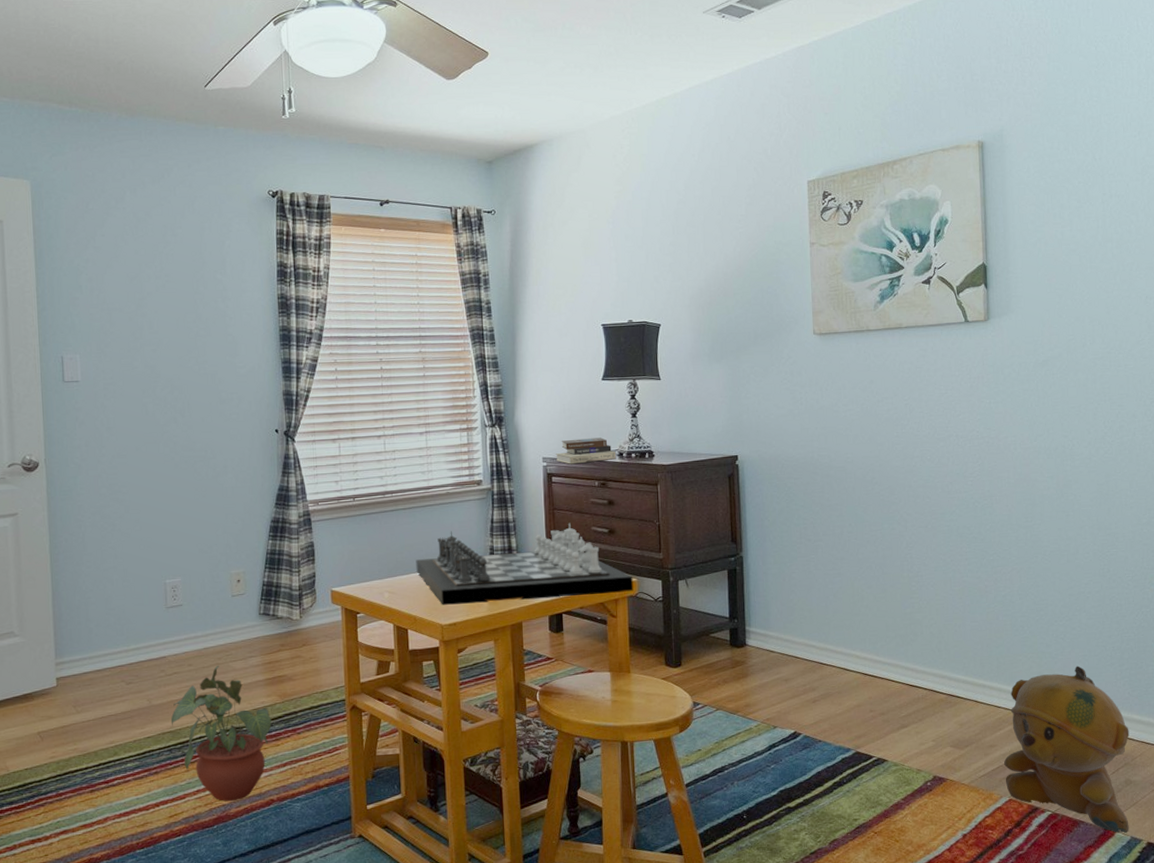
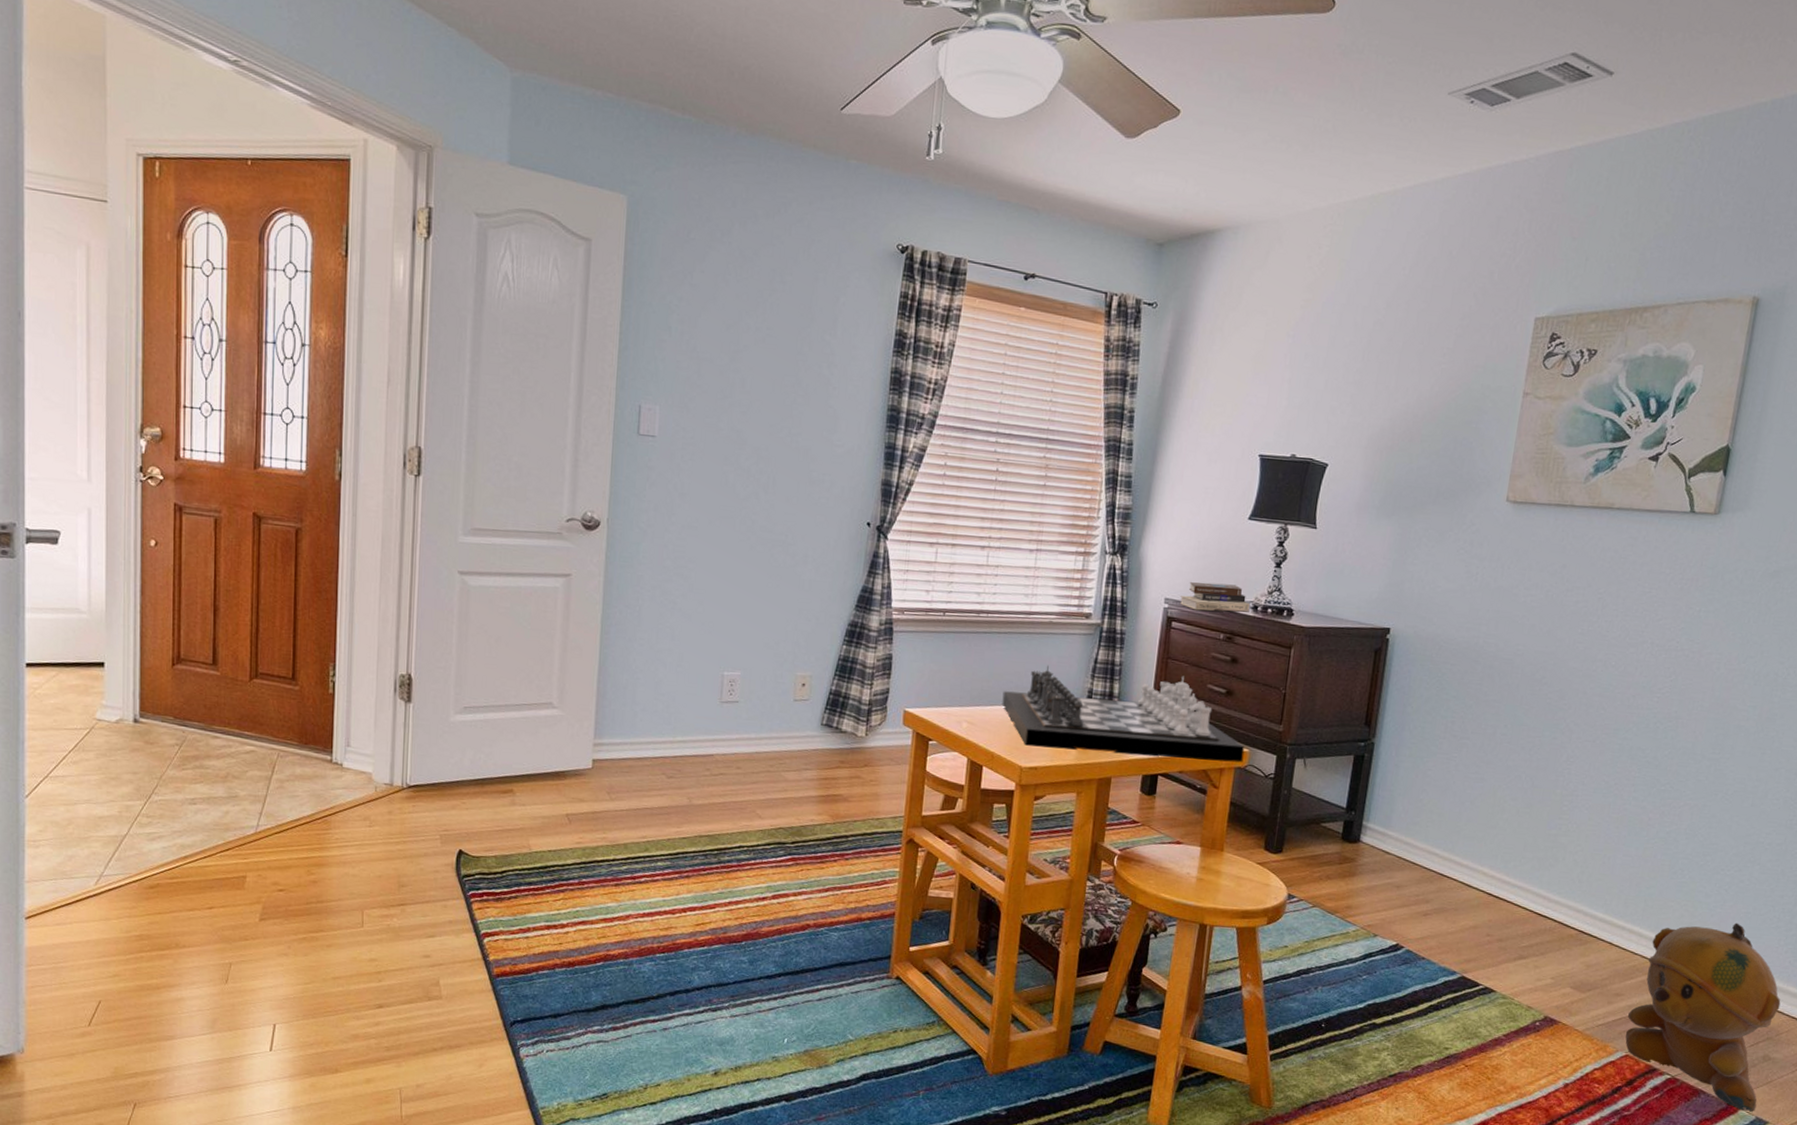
potted plant: present [170,666,272,801] -> none [710,773,819,919]

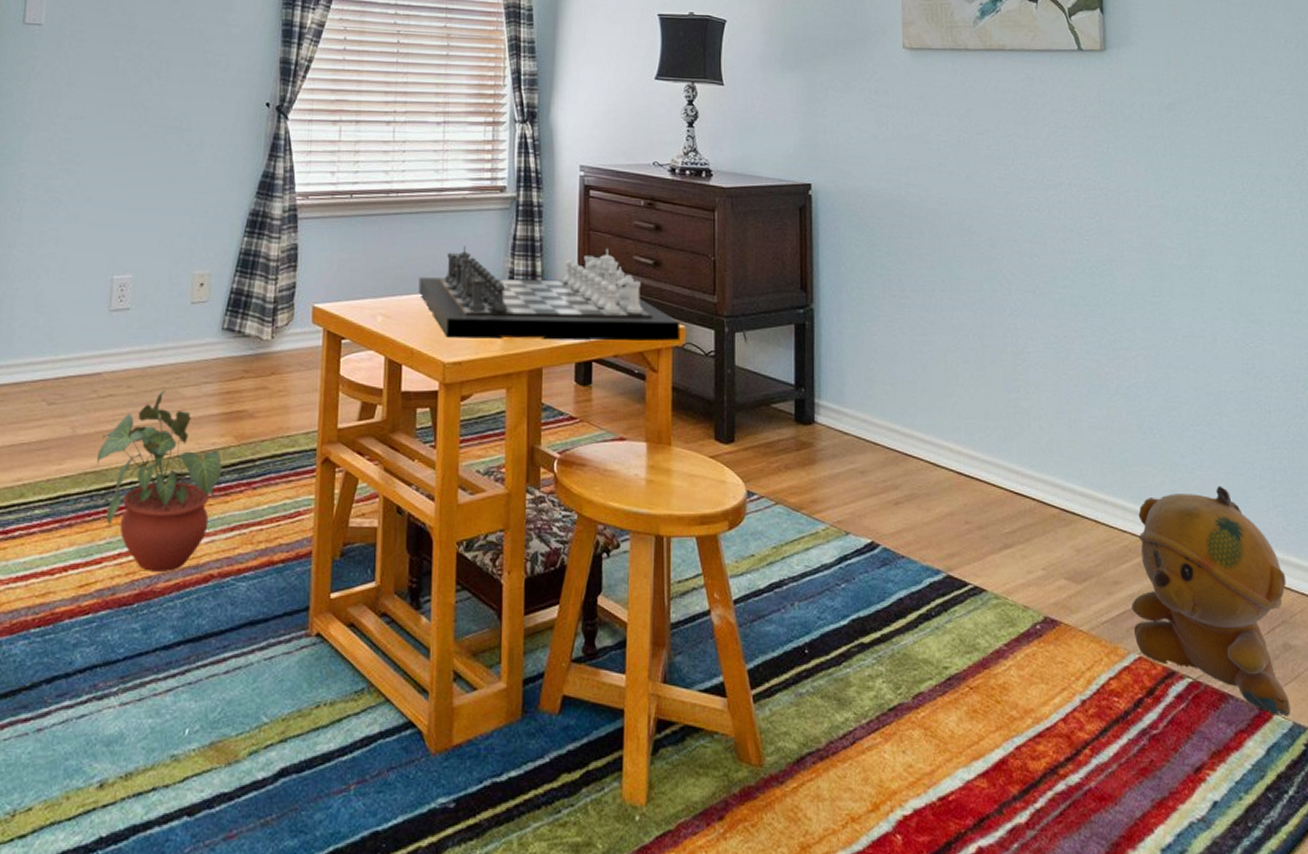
potted plant: none [710,773,819,919] -> present [96,391,222,572]
books: present [1180,582,1251,612] -> none [596,146,668,177]

